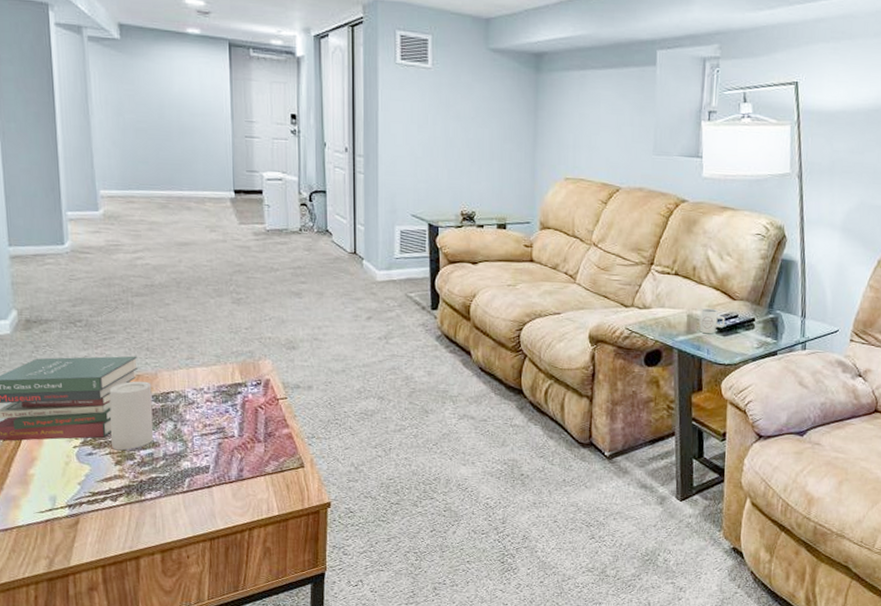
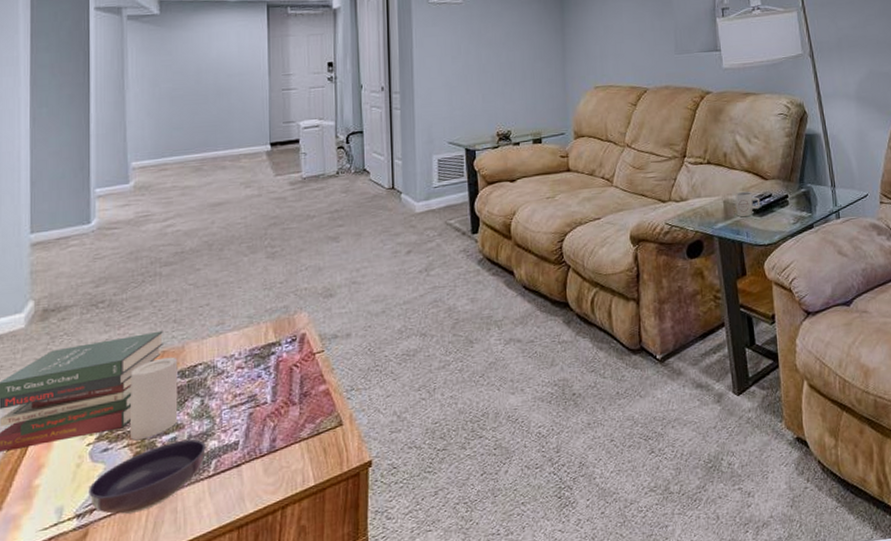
bowl: none [77,457,180,512] -> present [89,439,206,514]

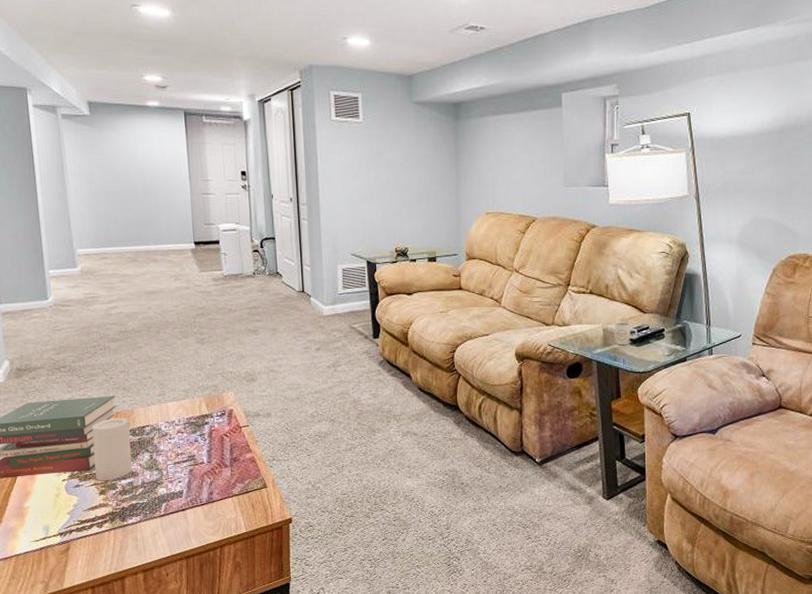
bowl: present [89,439,206,514] -> none [67,486,157,537]

